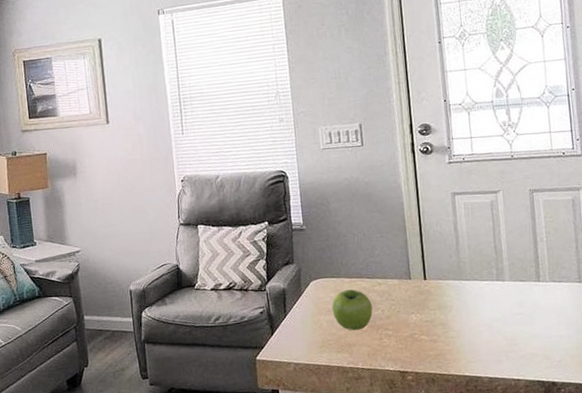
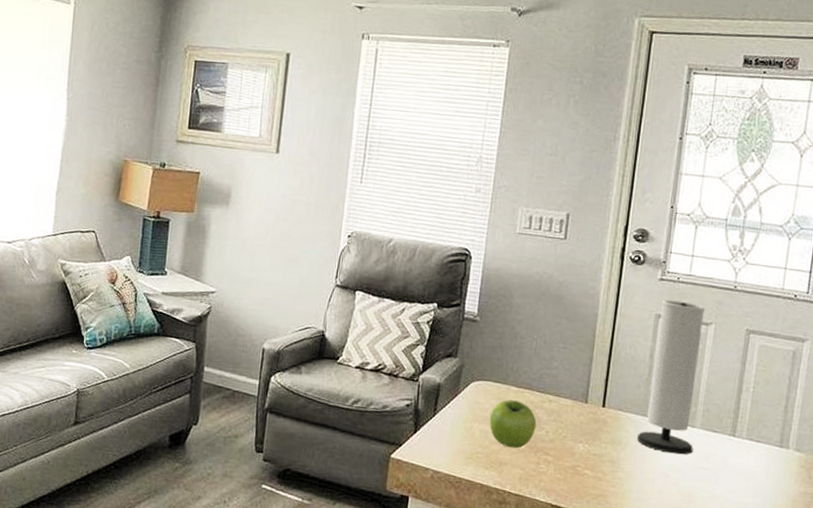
speaker: none [454,177,508,307] -> present [637,299,706,455]

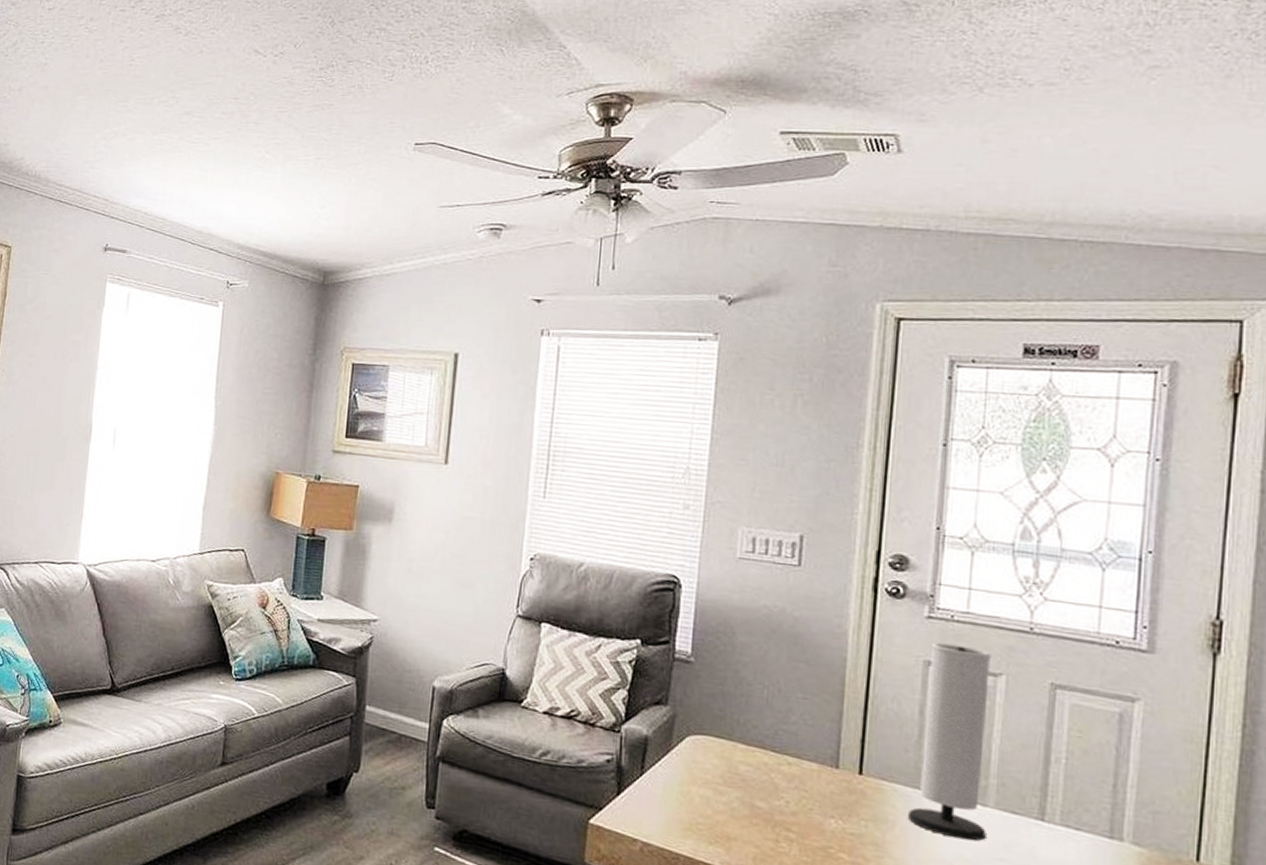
fruit: present [489,399,537,449] -> none [711,759,773,821]

